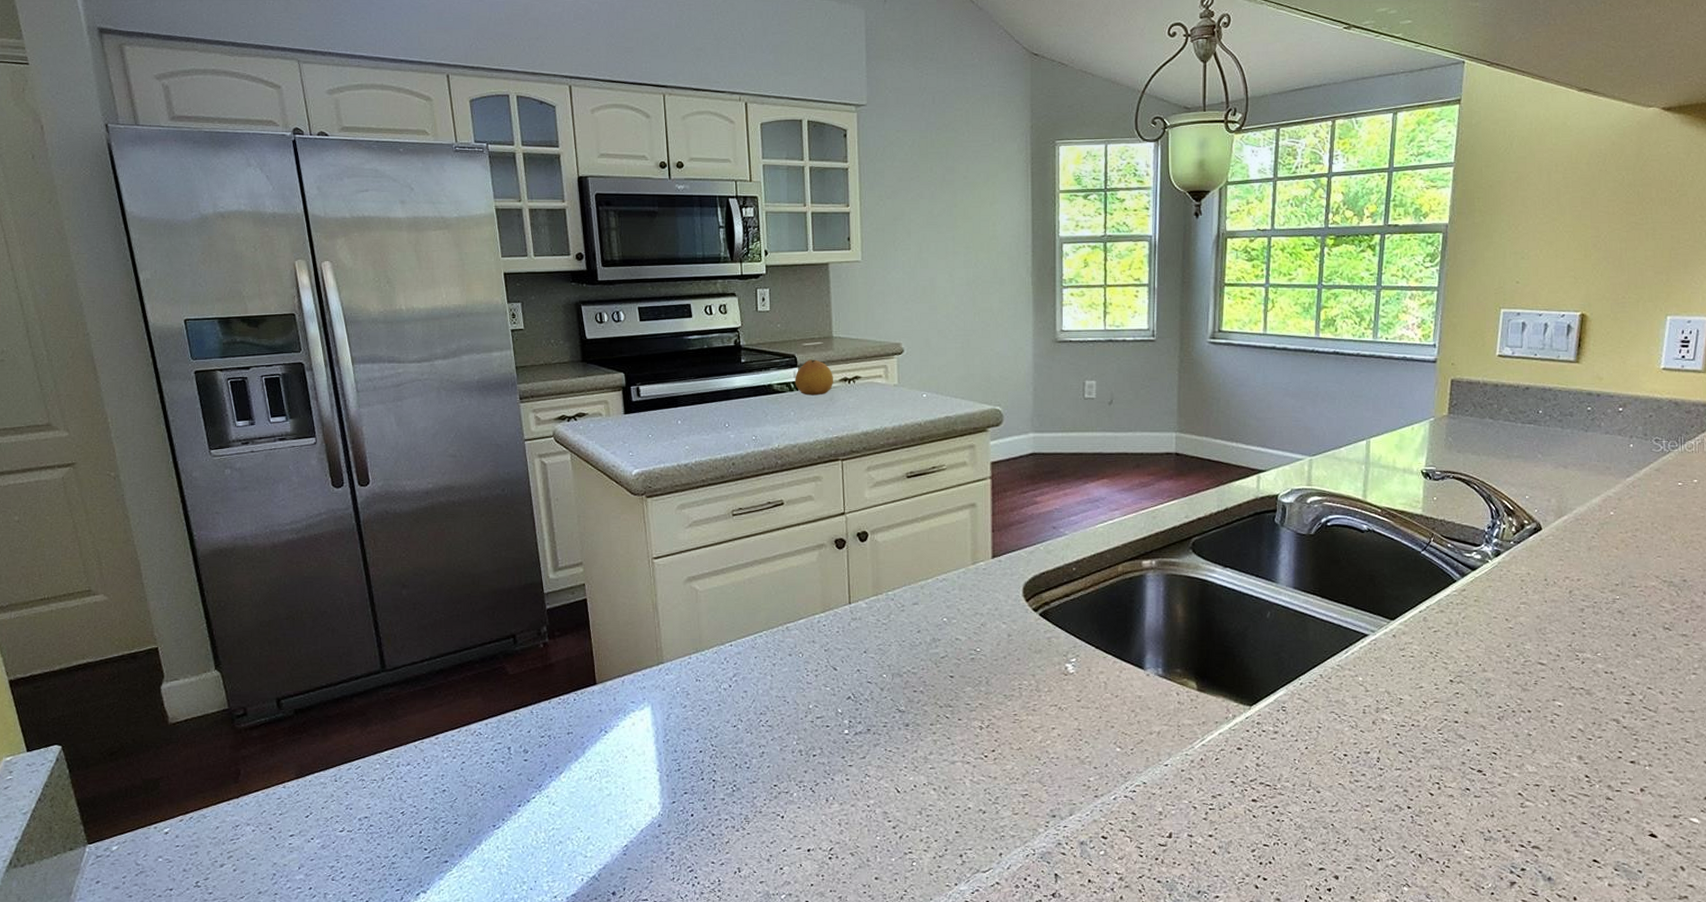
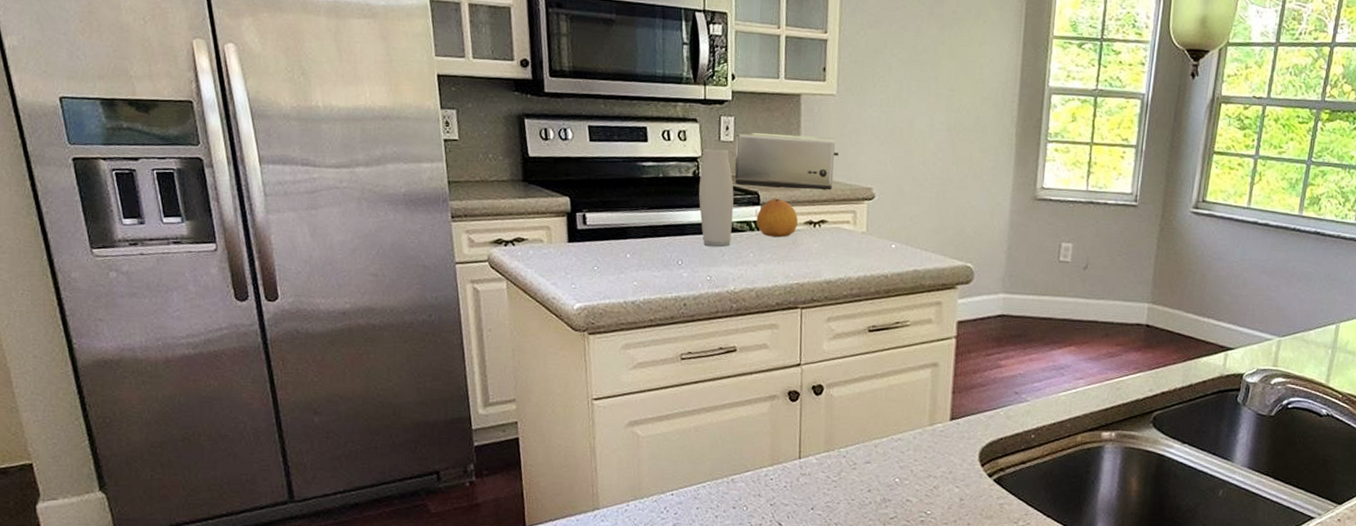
vase: none [741,319,773,409] -> present [699,149,734,248]
toaster: none [772,300,867,350] -> present [734,131,839,190]

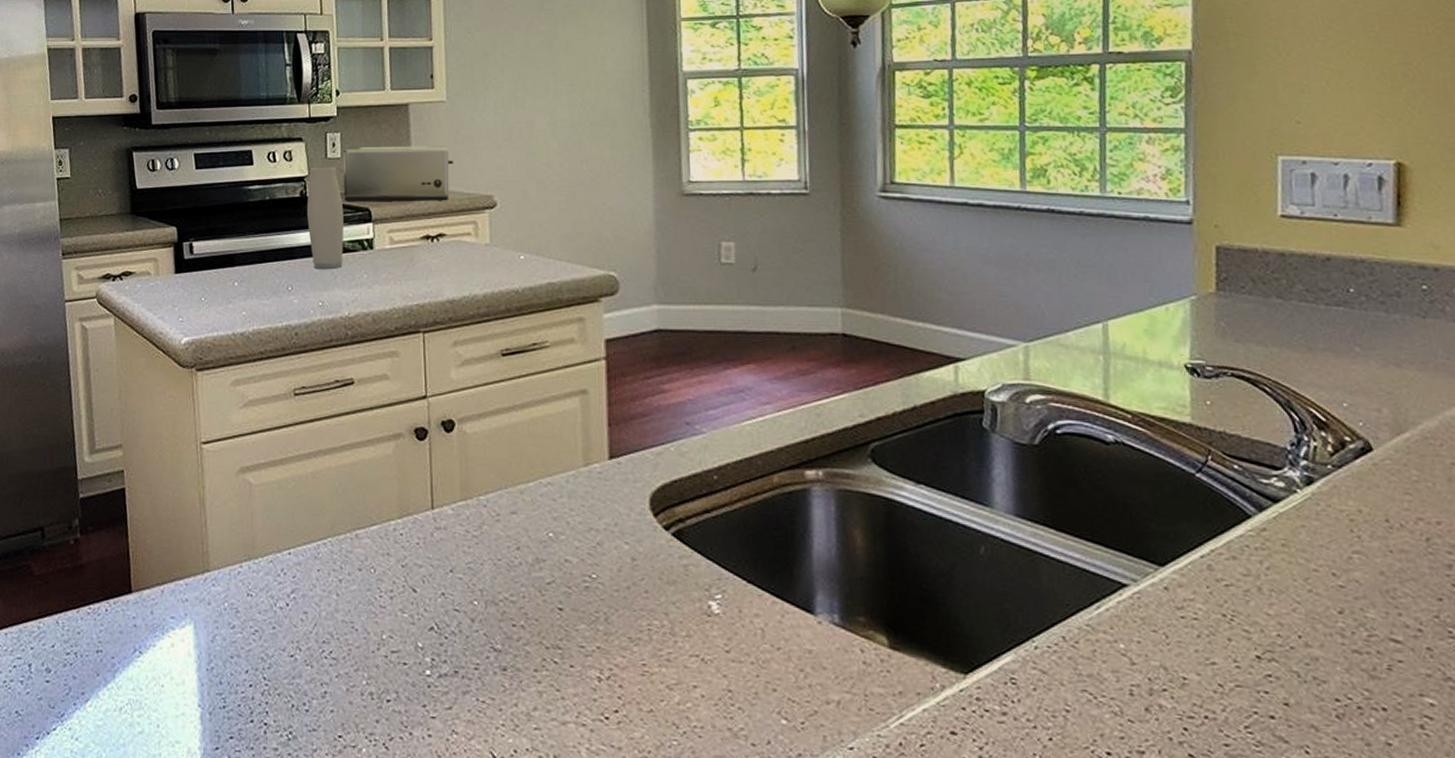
fruit: present [756,198,798,238] -> none [368,213,413,256]

